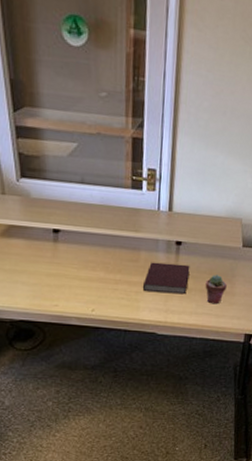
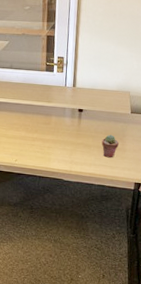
notebook: present [142,262,190,295] -> none [53,124,90,150]

